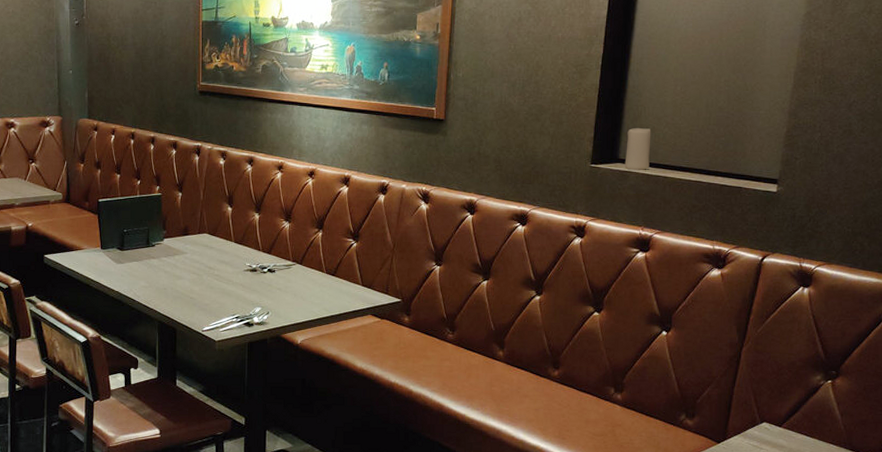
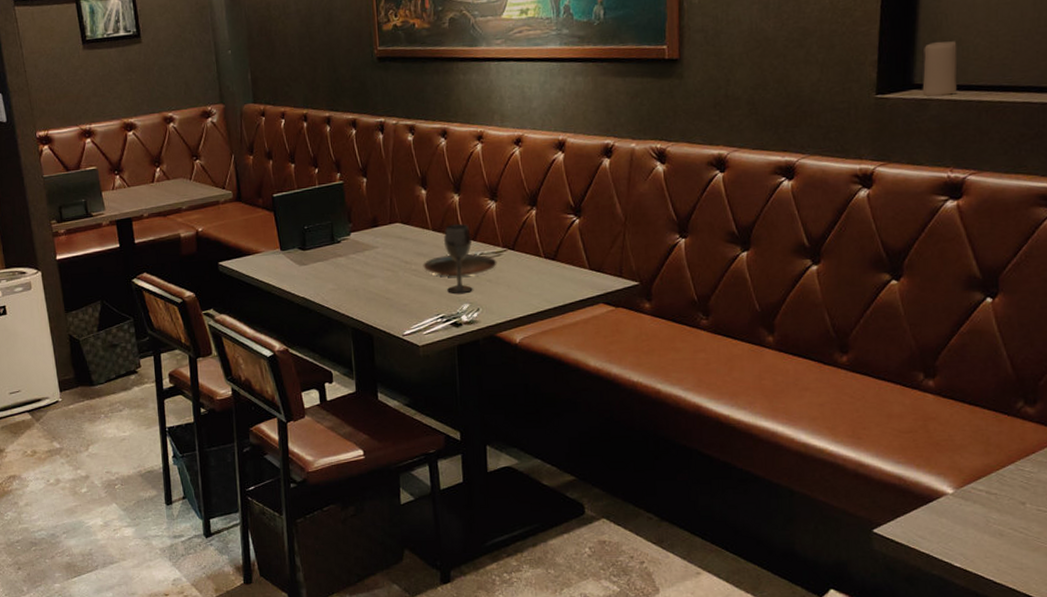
plate: none [224,265,287,284] -> present [423,254,497,277]
wine glass: none [243,238,267,298] -> present [444,223,473,293]

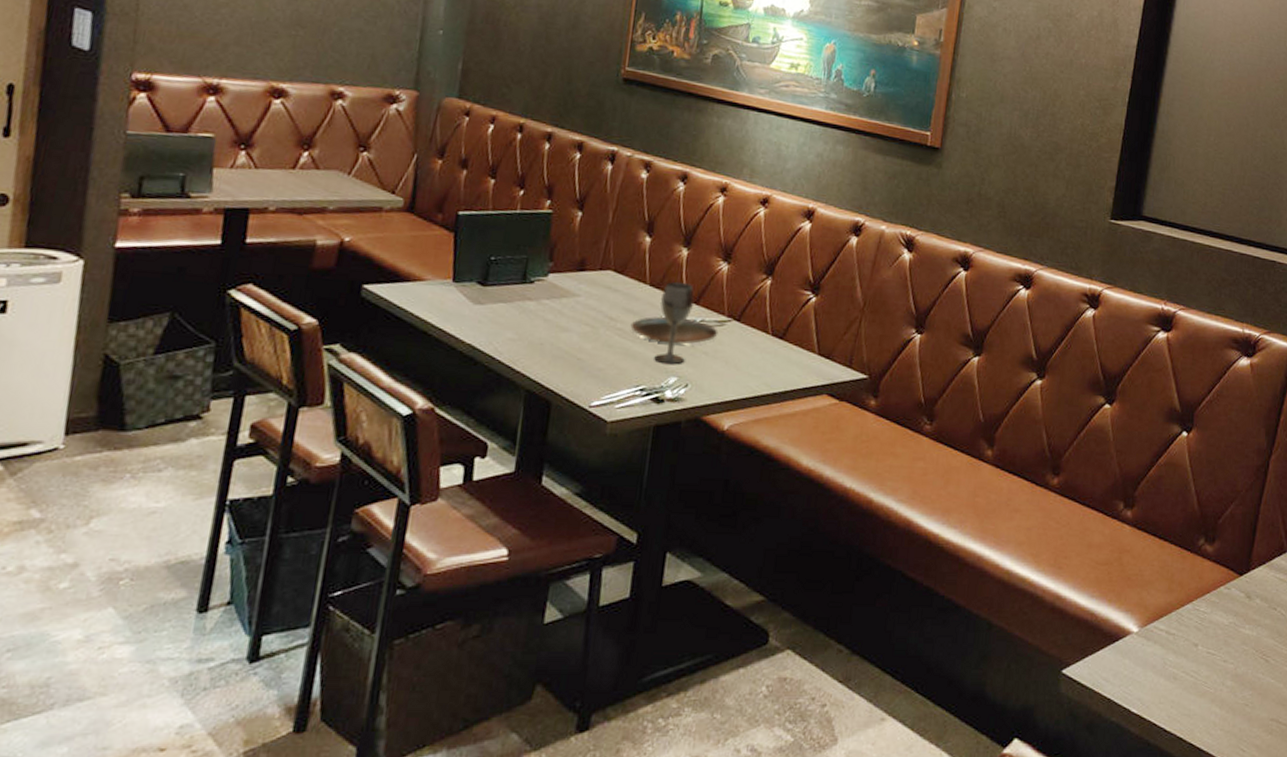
candle: present [922,41,958,97] -> none [1148,180,1180,232]

